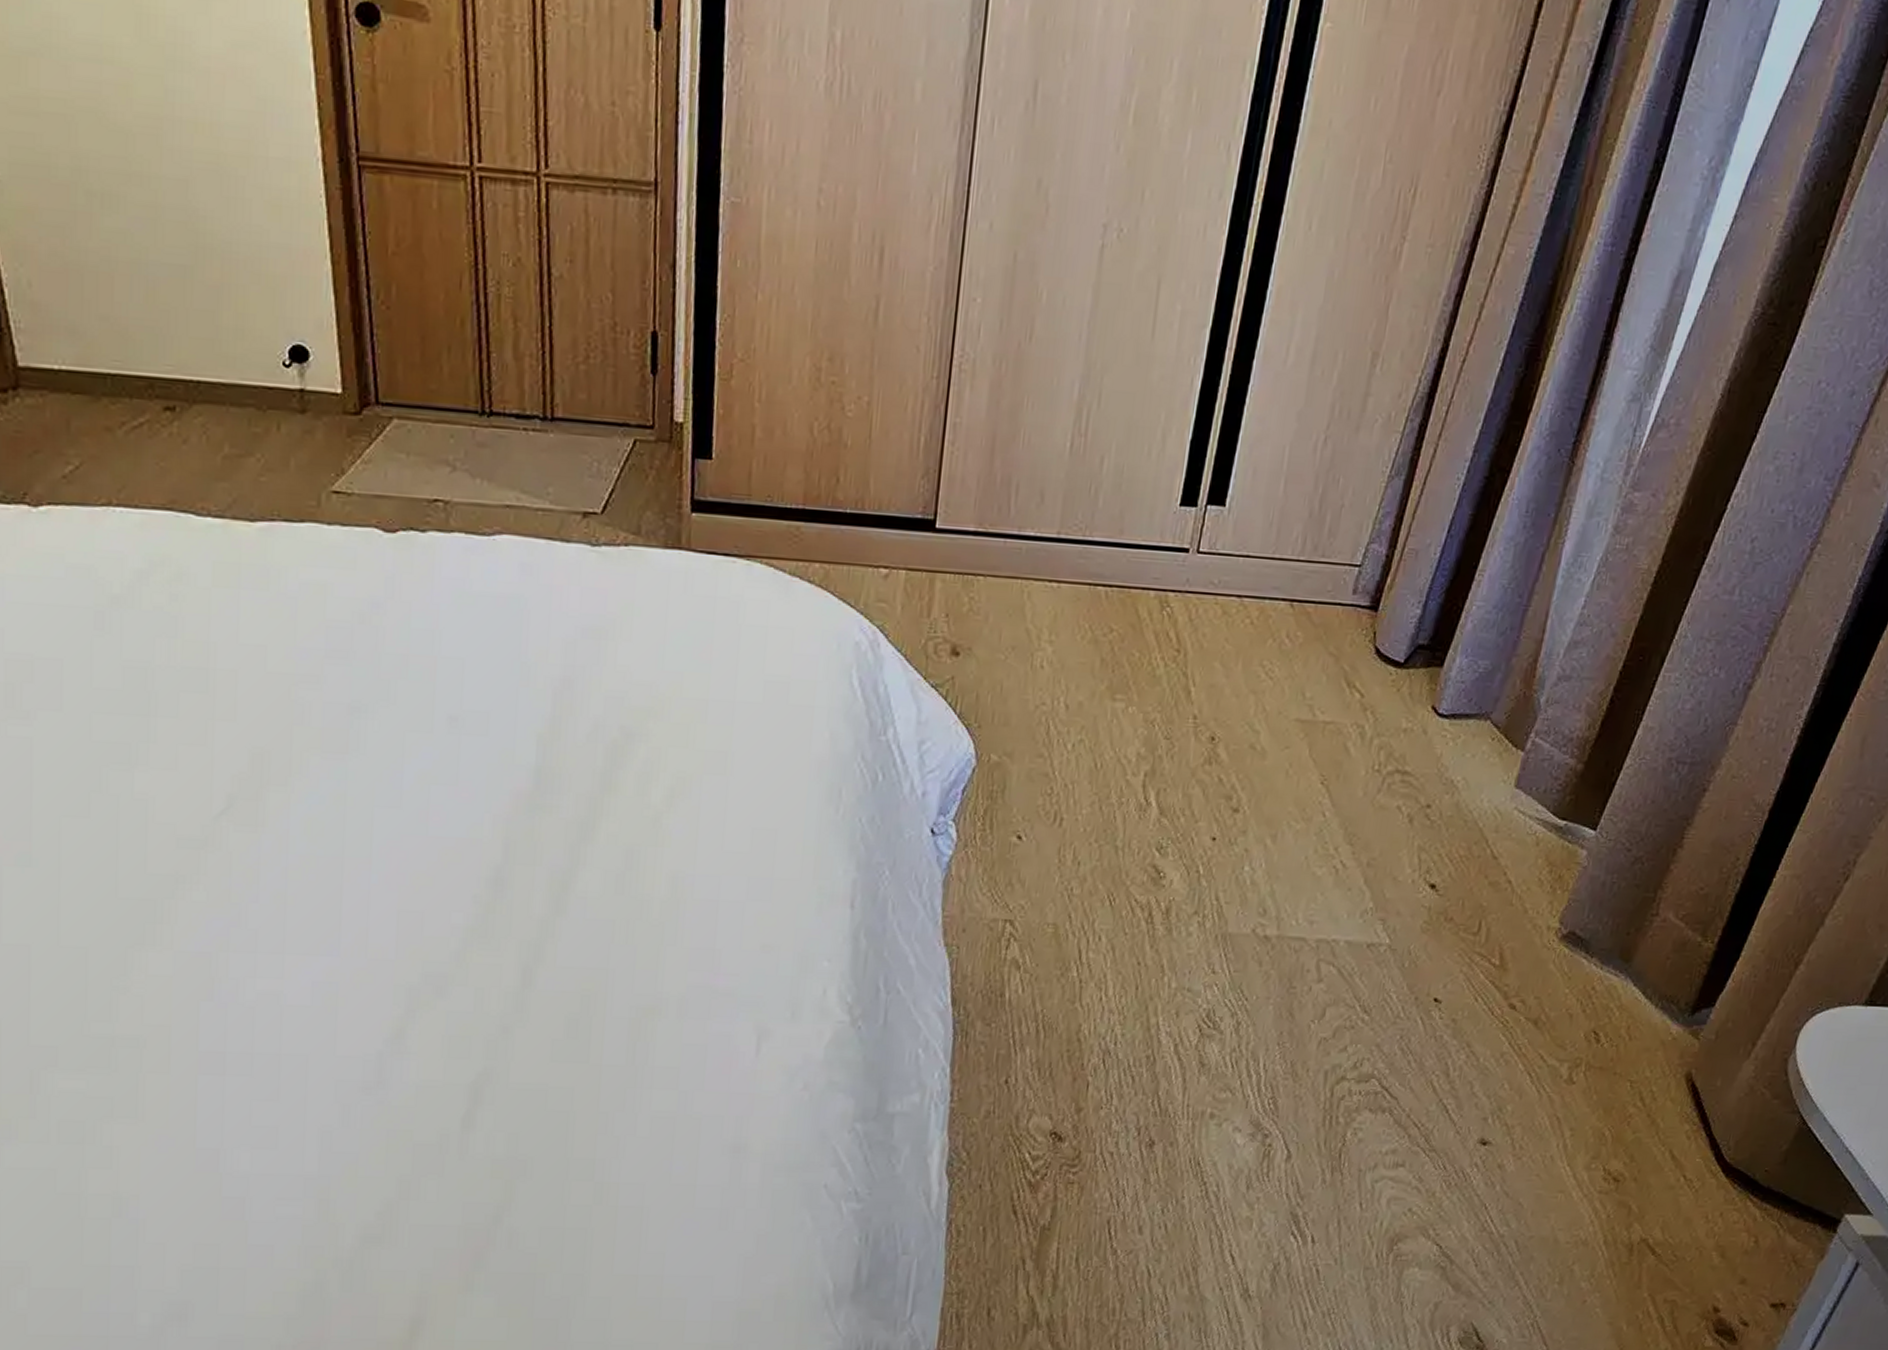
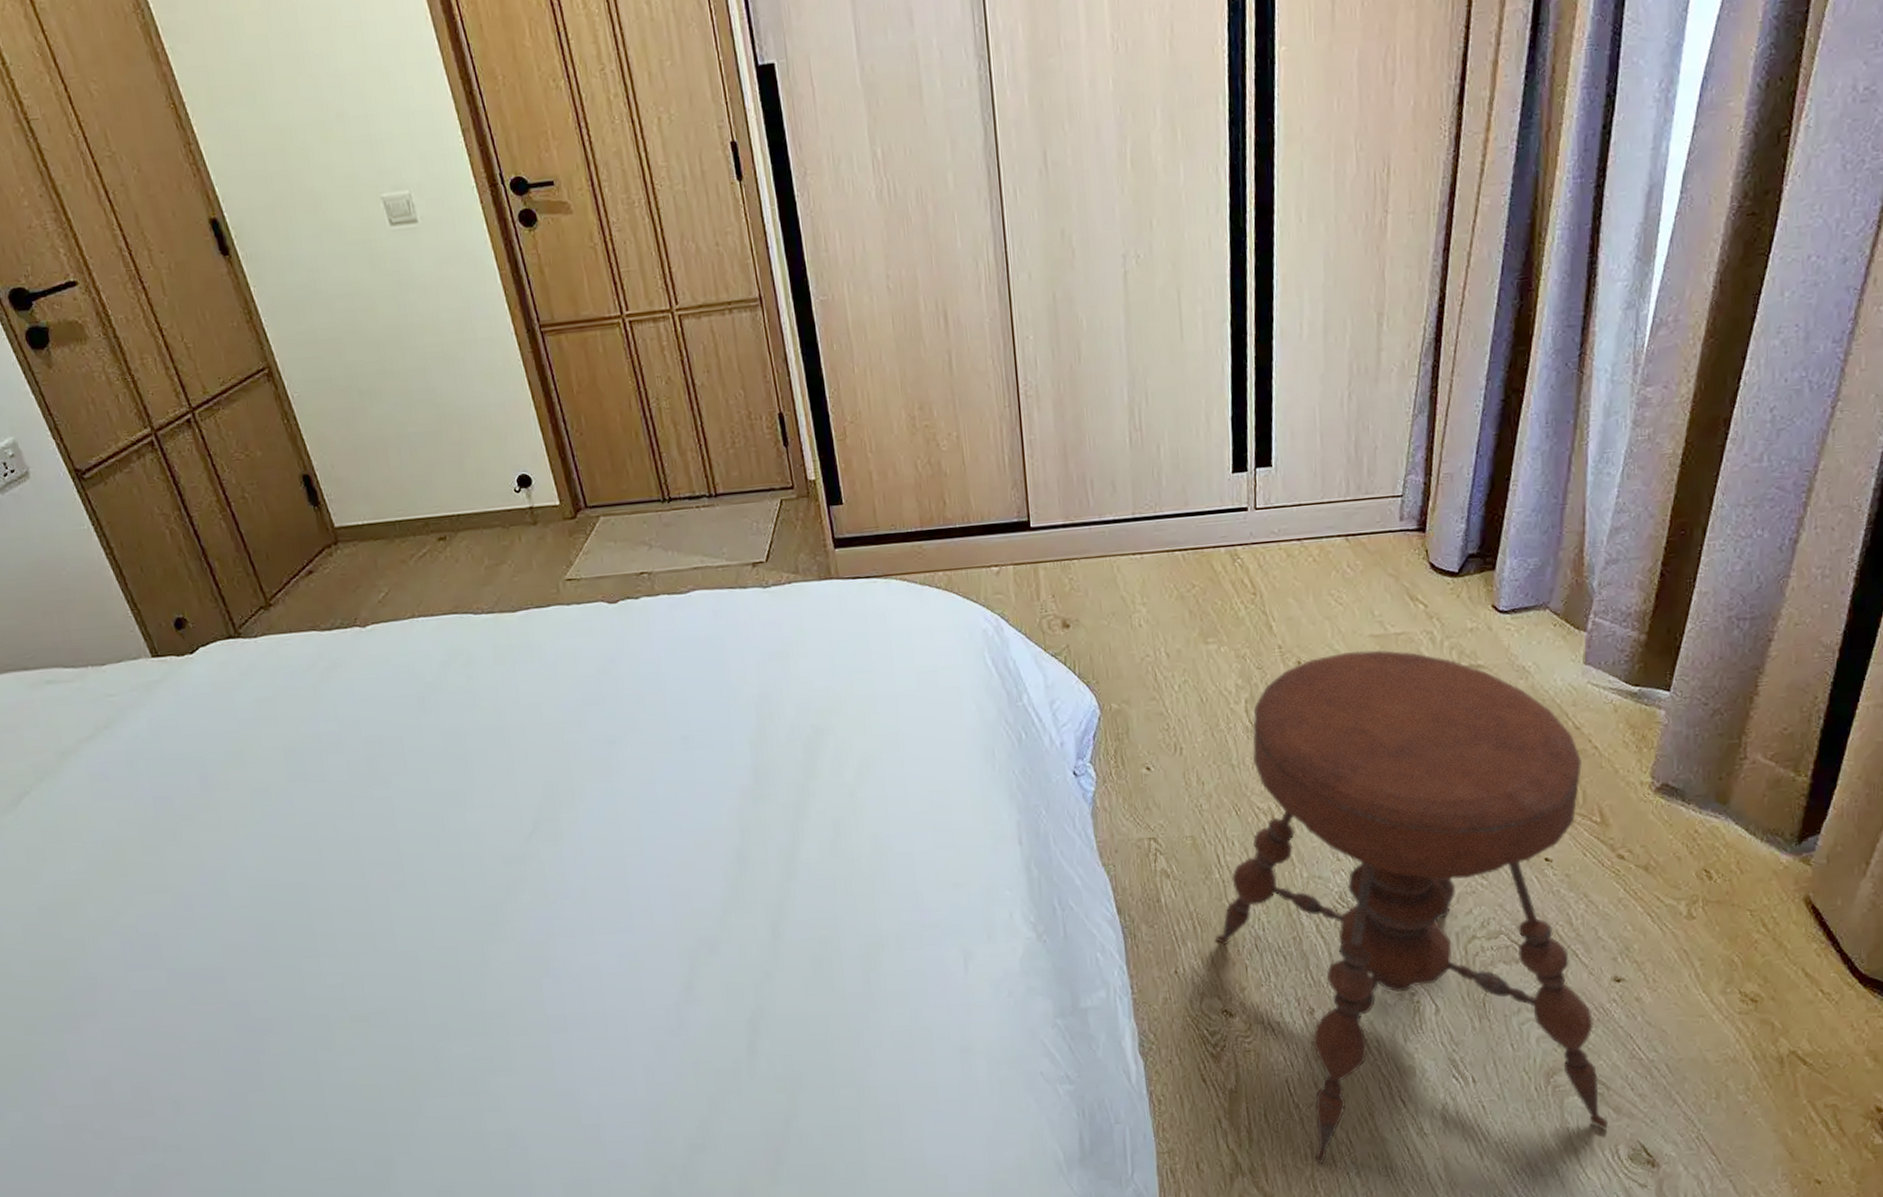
stool: none [1059,734,1493,1323] -> present [1216,650,1608,1165]

